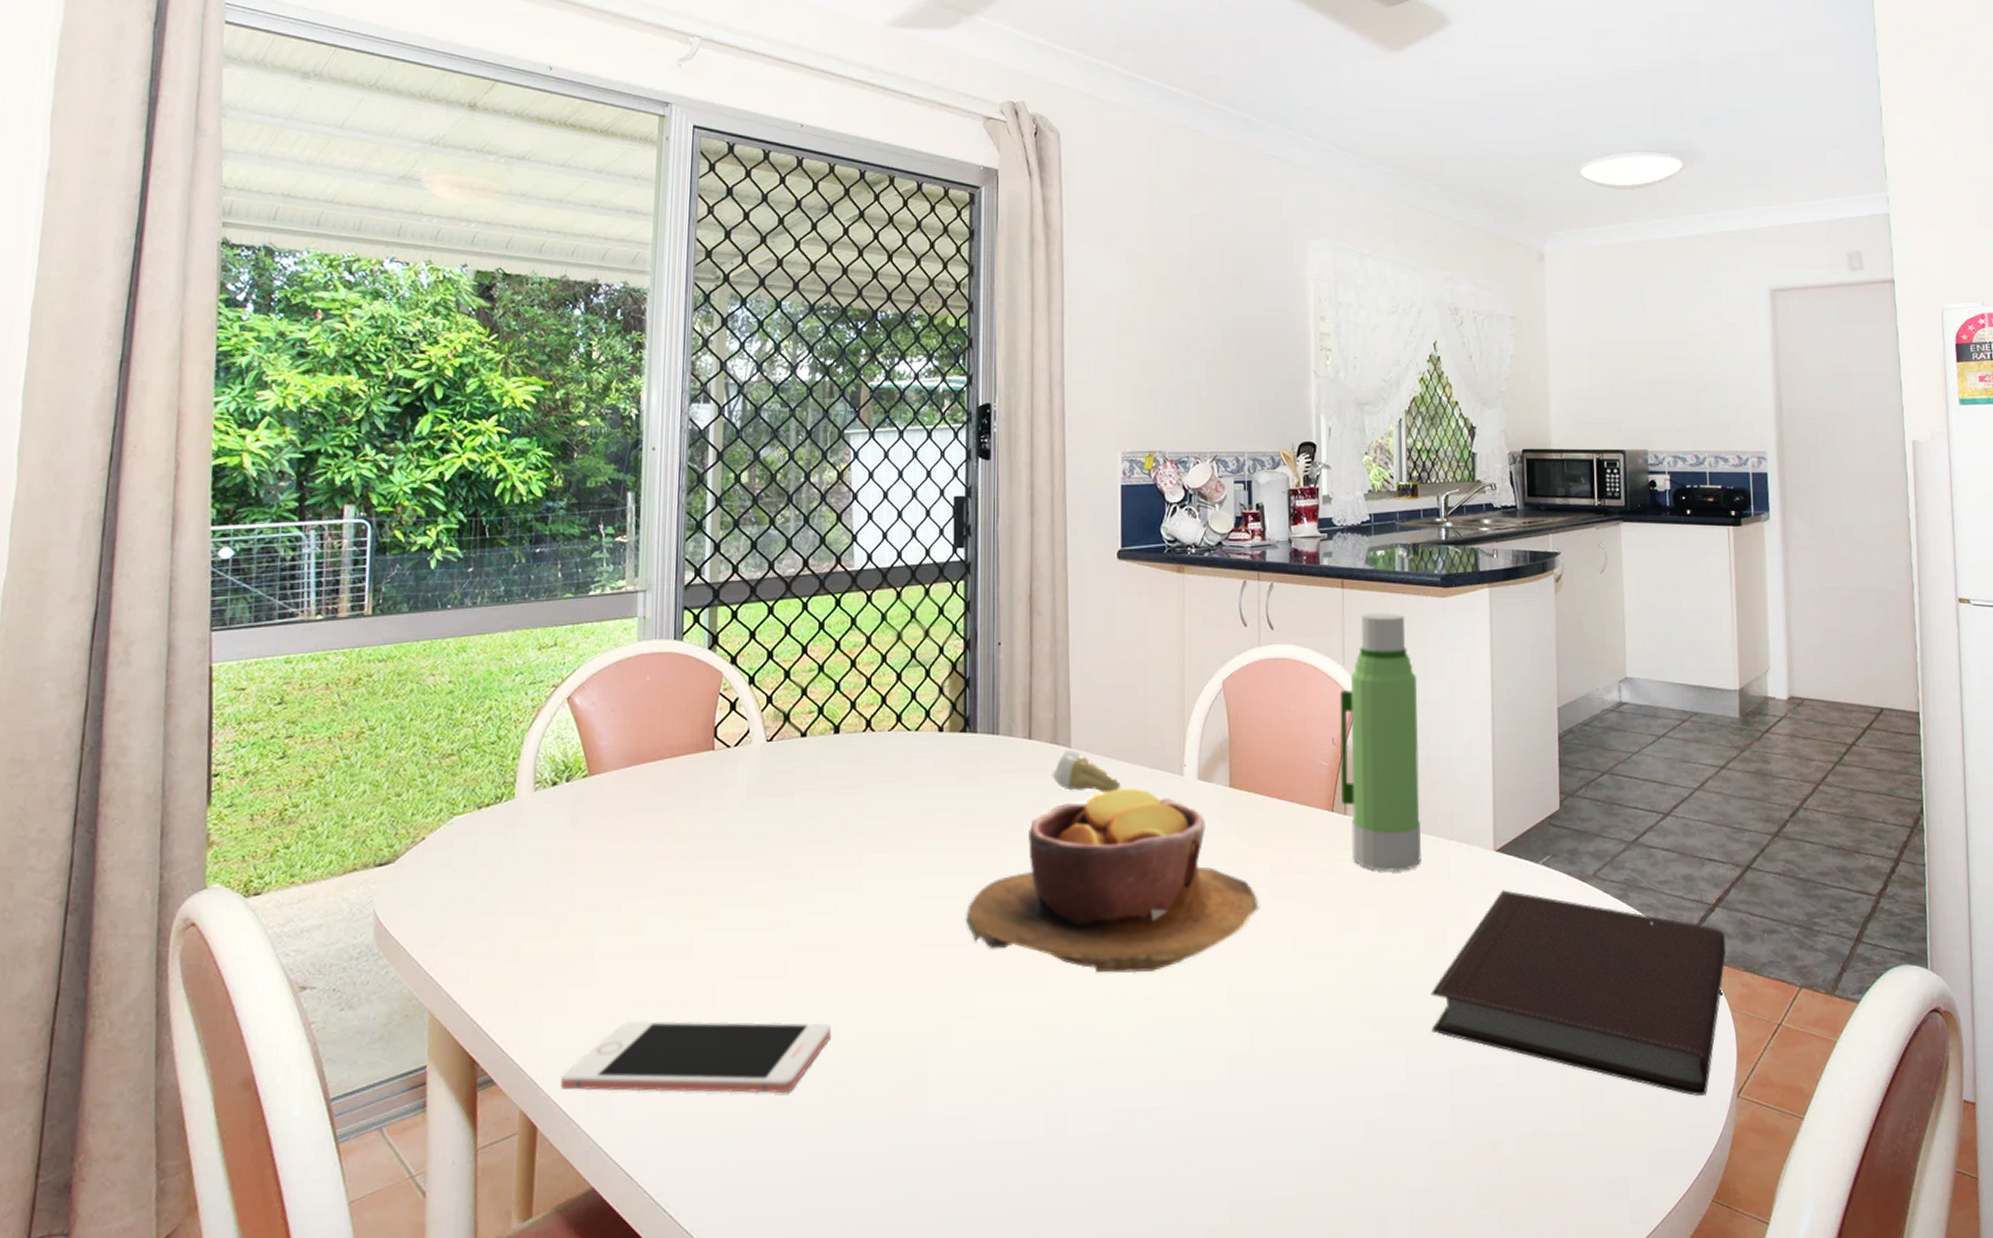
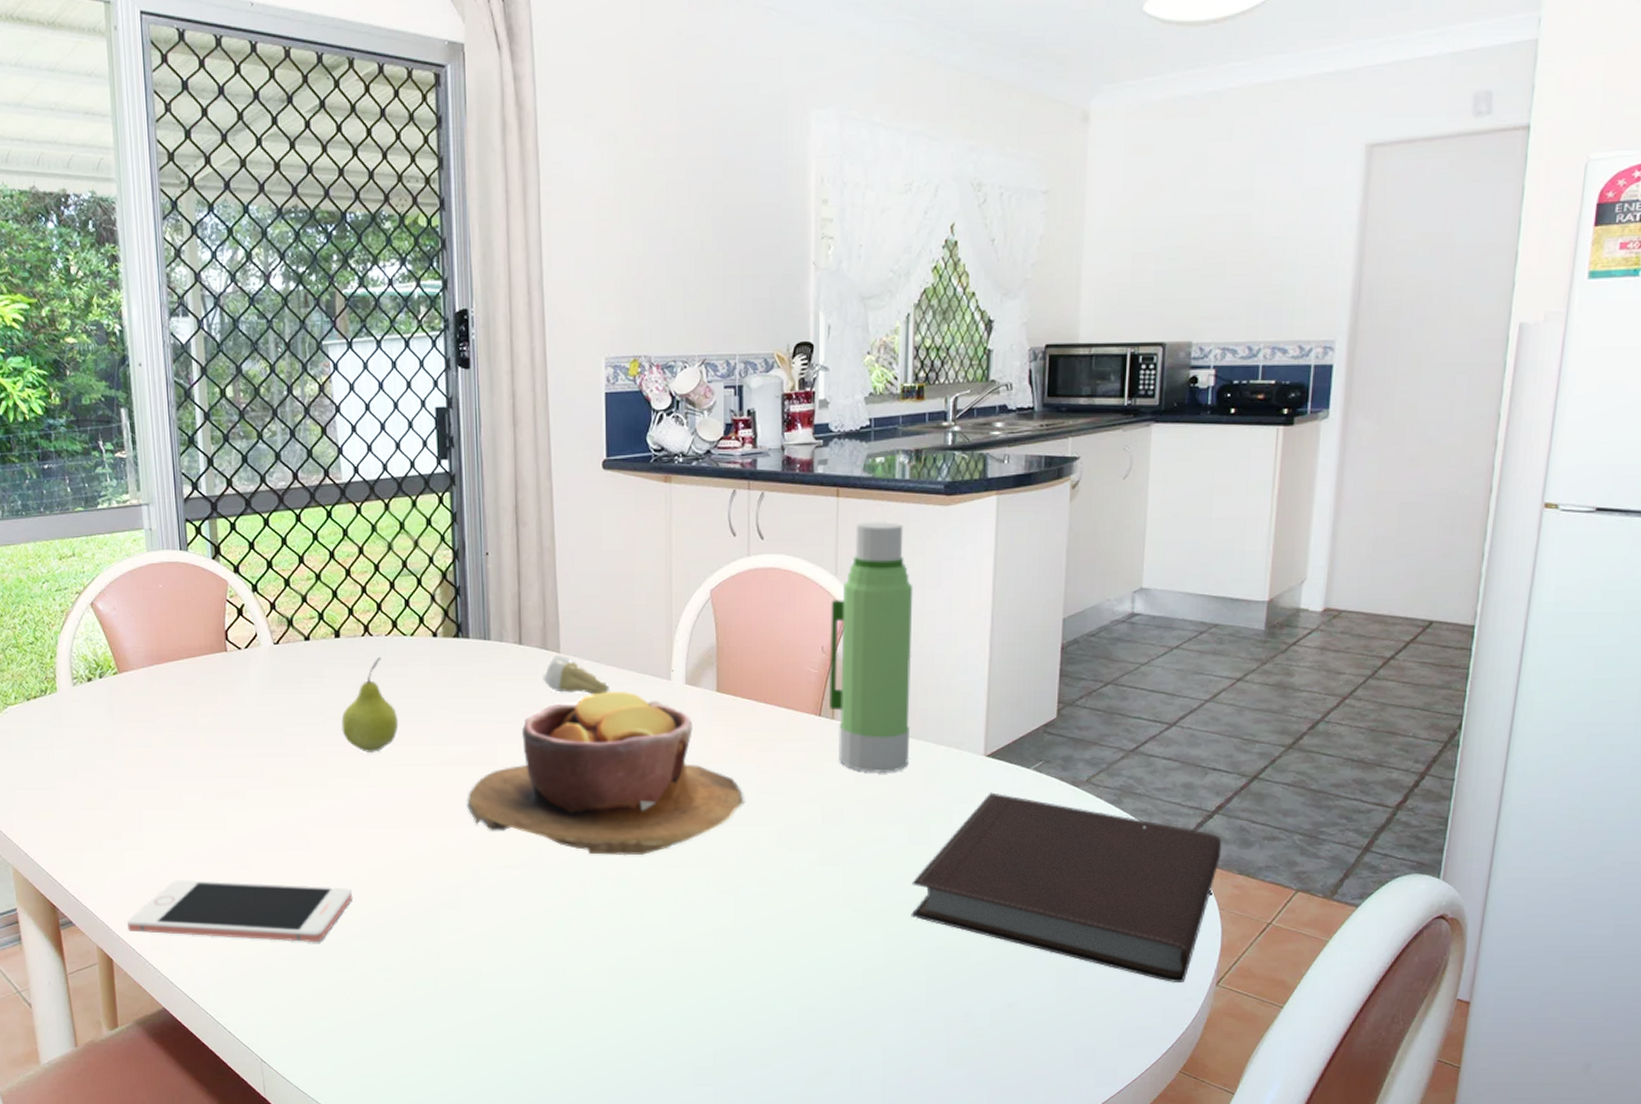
fruit: none [834,754,897,862] -> present [341,656,399,752]

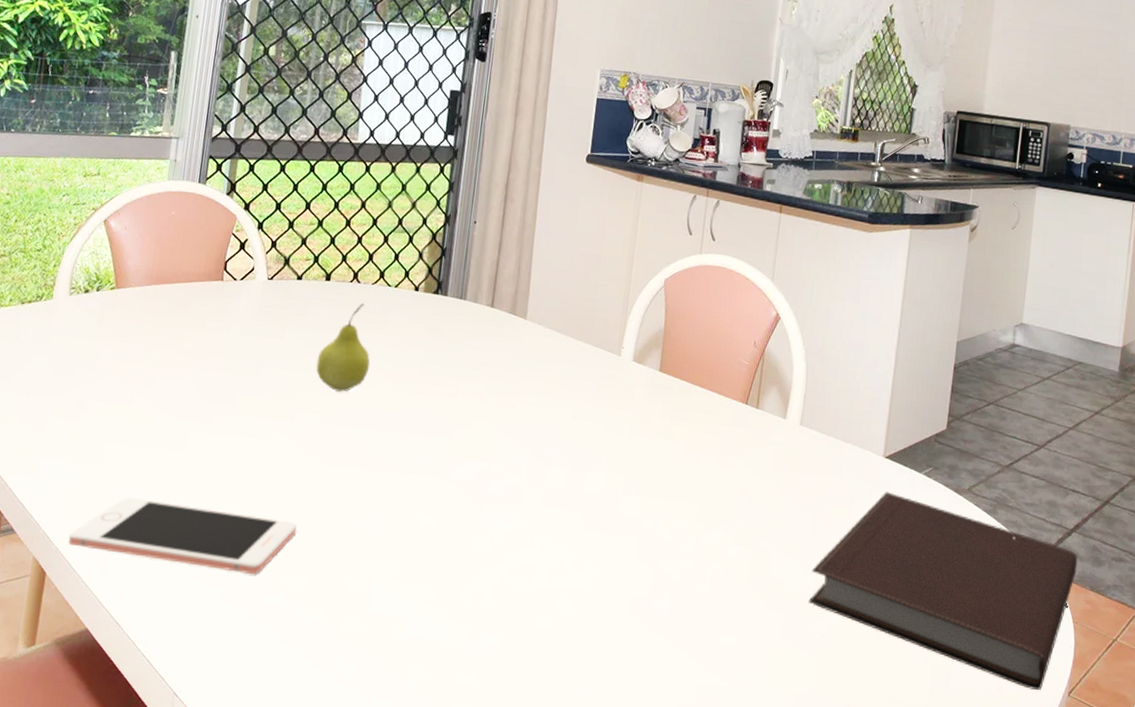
bowl: present [467,691,744,856] -> none [420,359,672,518]
tooth: present [542,655,609,695] -> none [507,321,566,362]
water bottle: present [828,522,914,774] -> none [755,237,836,464]

